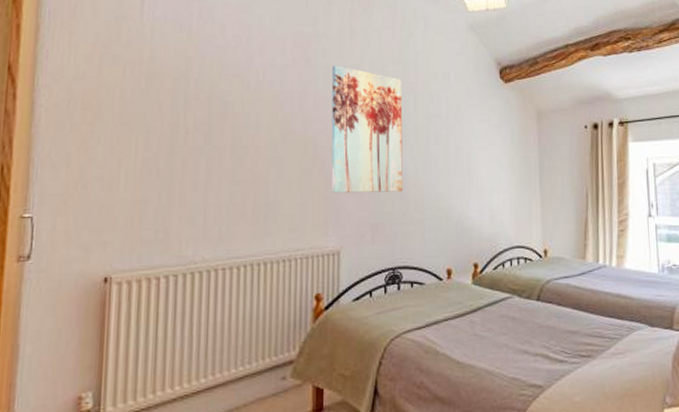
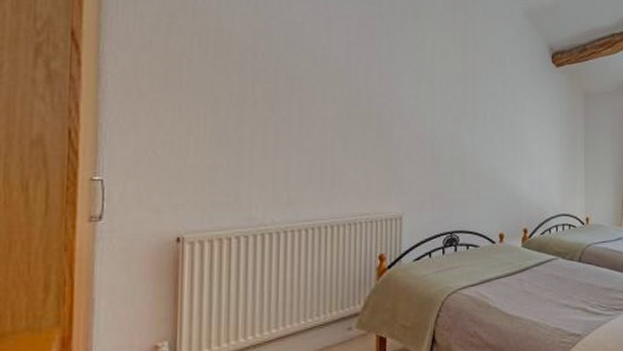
wall art: present [331,64,403,193] -> none [394,43,462,164]

